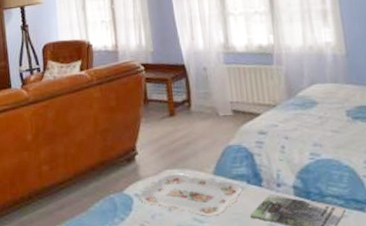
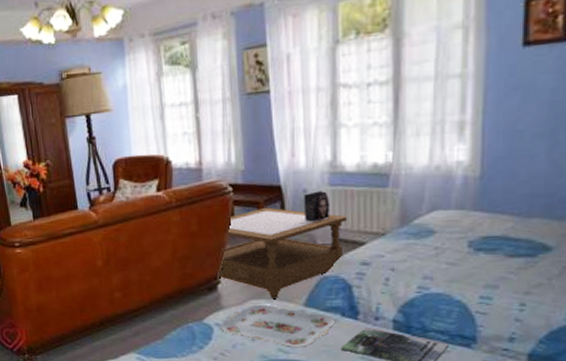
coffee table: none [135,83,243,168] -> present [218,207,348,298]
portrait: none [204,69,228,96] -> present [304,191,330,222]

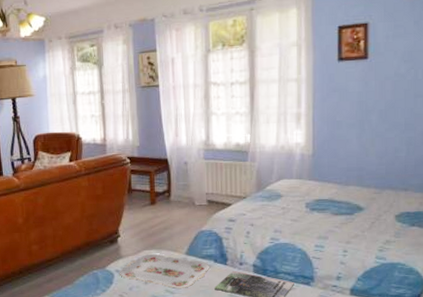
coffee table: present [218,207,348,298] -> none [118,175,218,249]
portrait: present [304,191,330,222] -> none [185,163,205,188]

